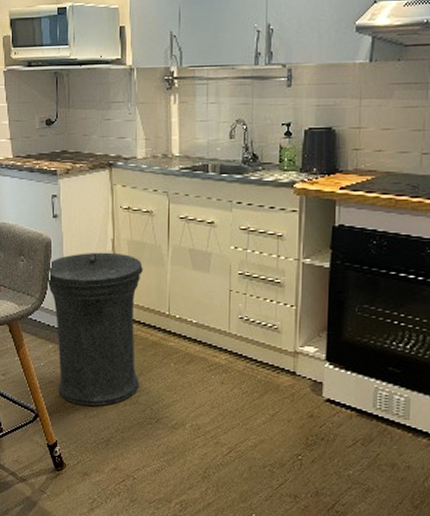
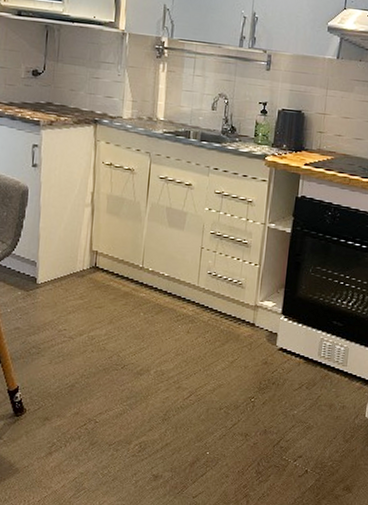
trash can: present [47,252,143,407] -> none [20,203,120,353]

